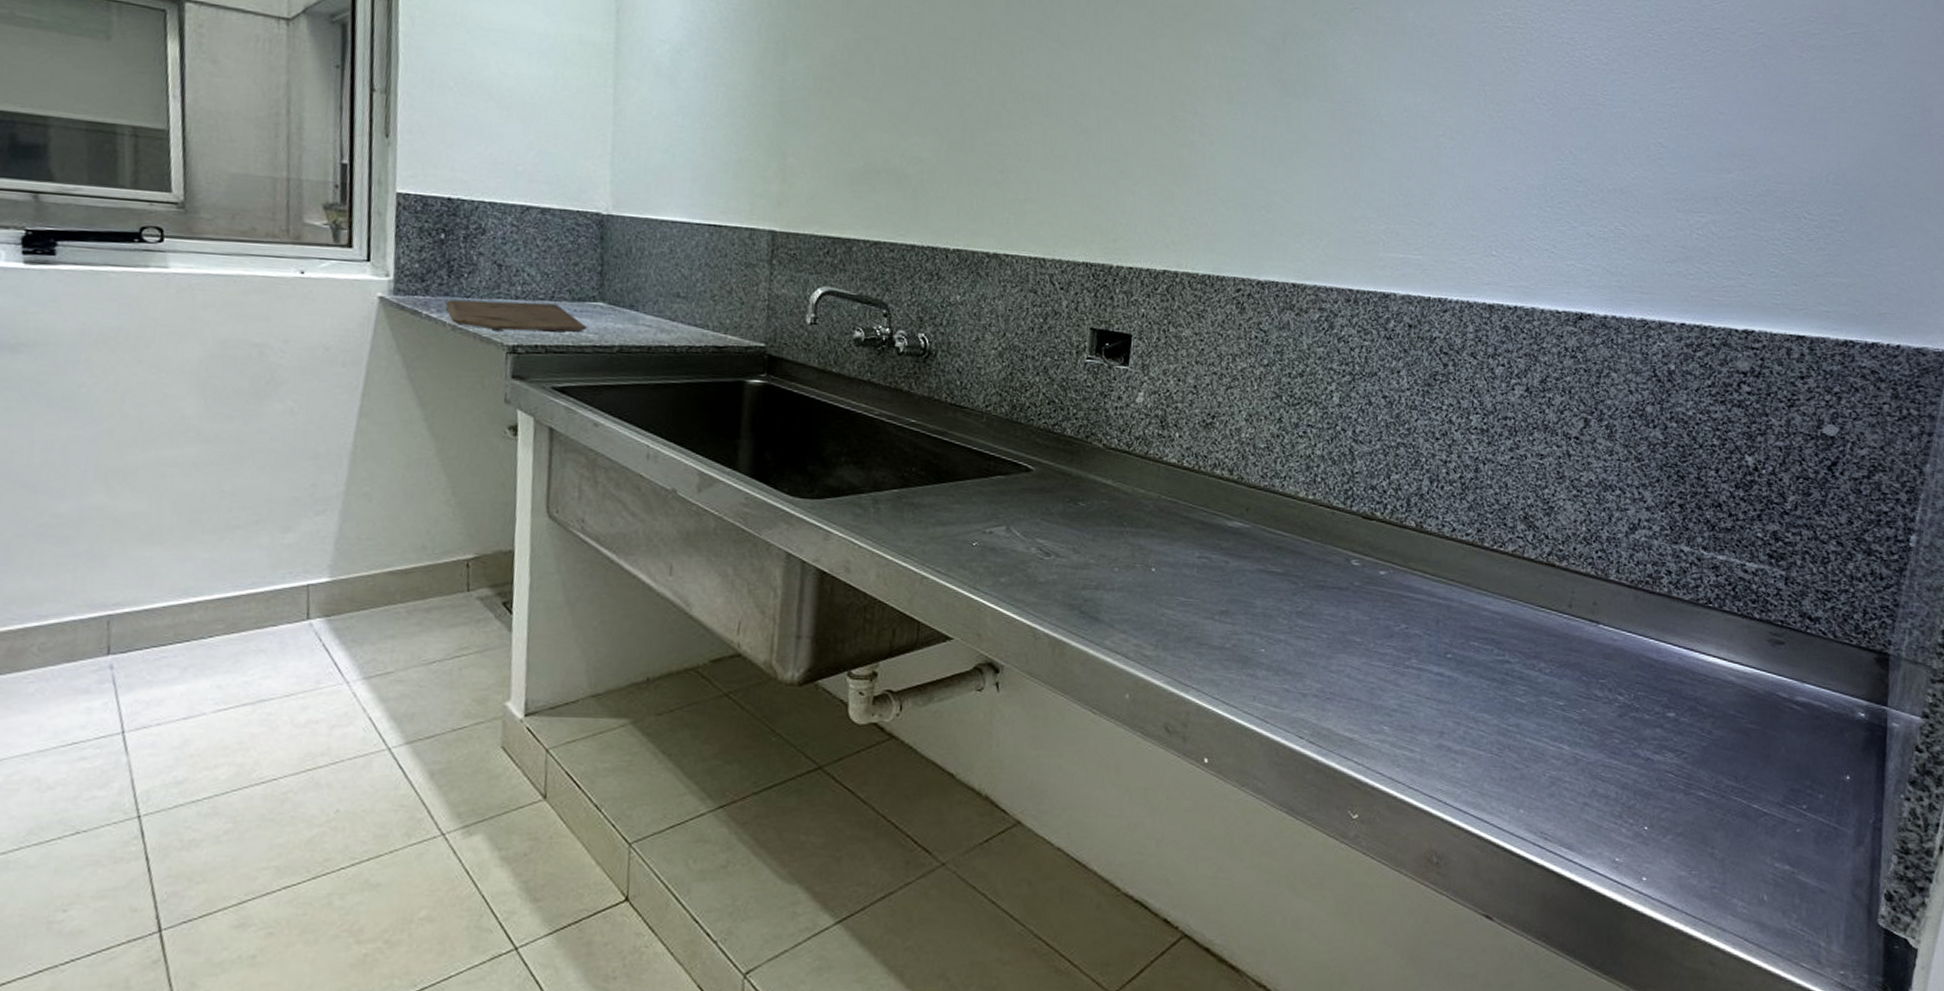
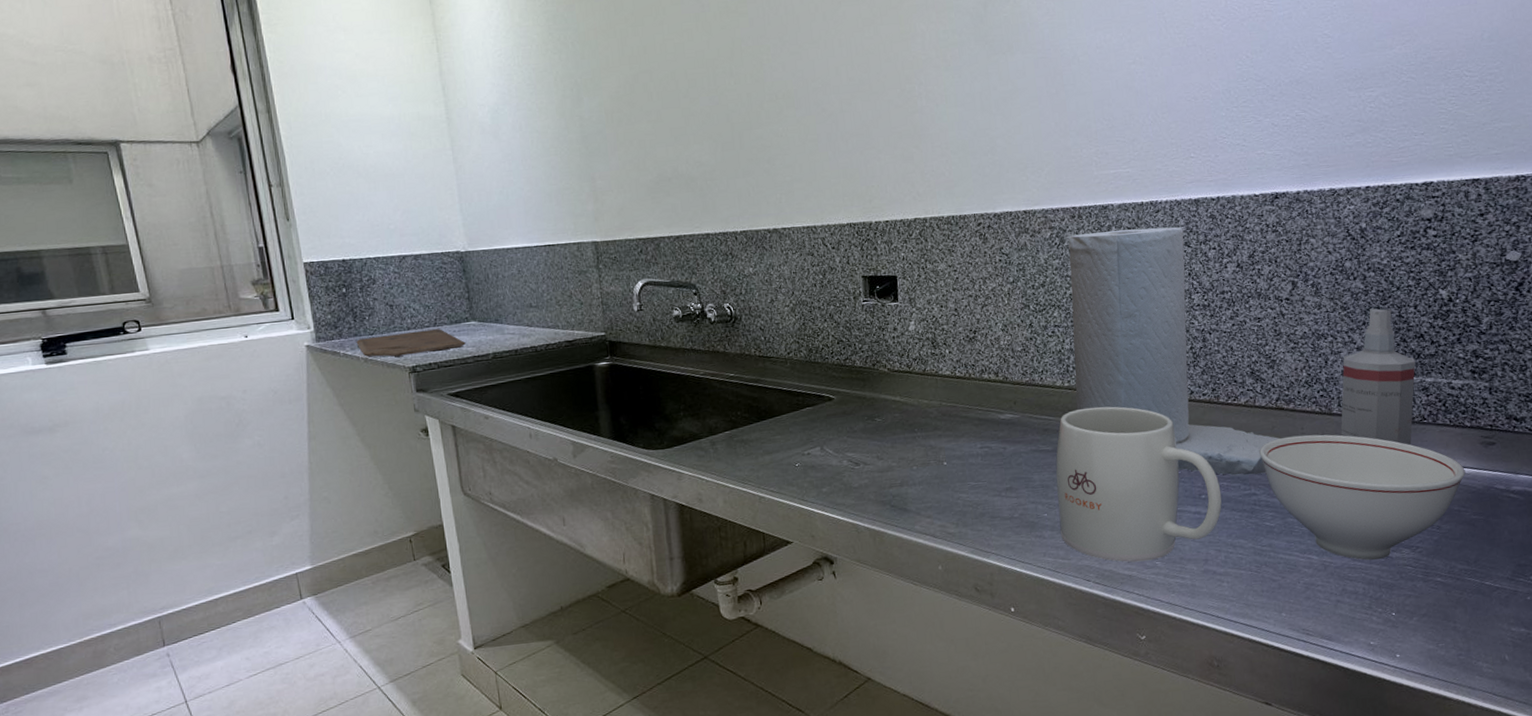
mug: none [1277,528,1471,724] -> present [1055,406,1222,562]
paper towel: none [1318,322,1547,639] -> present [1067,226,1281,476]
bowl: none [1520,599,1747,761] -> present [1259,434,1466,560]
spray bottle: none [1615,465,1708,631] -> present [1340,308,1416,446]

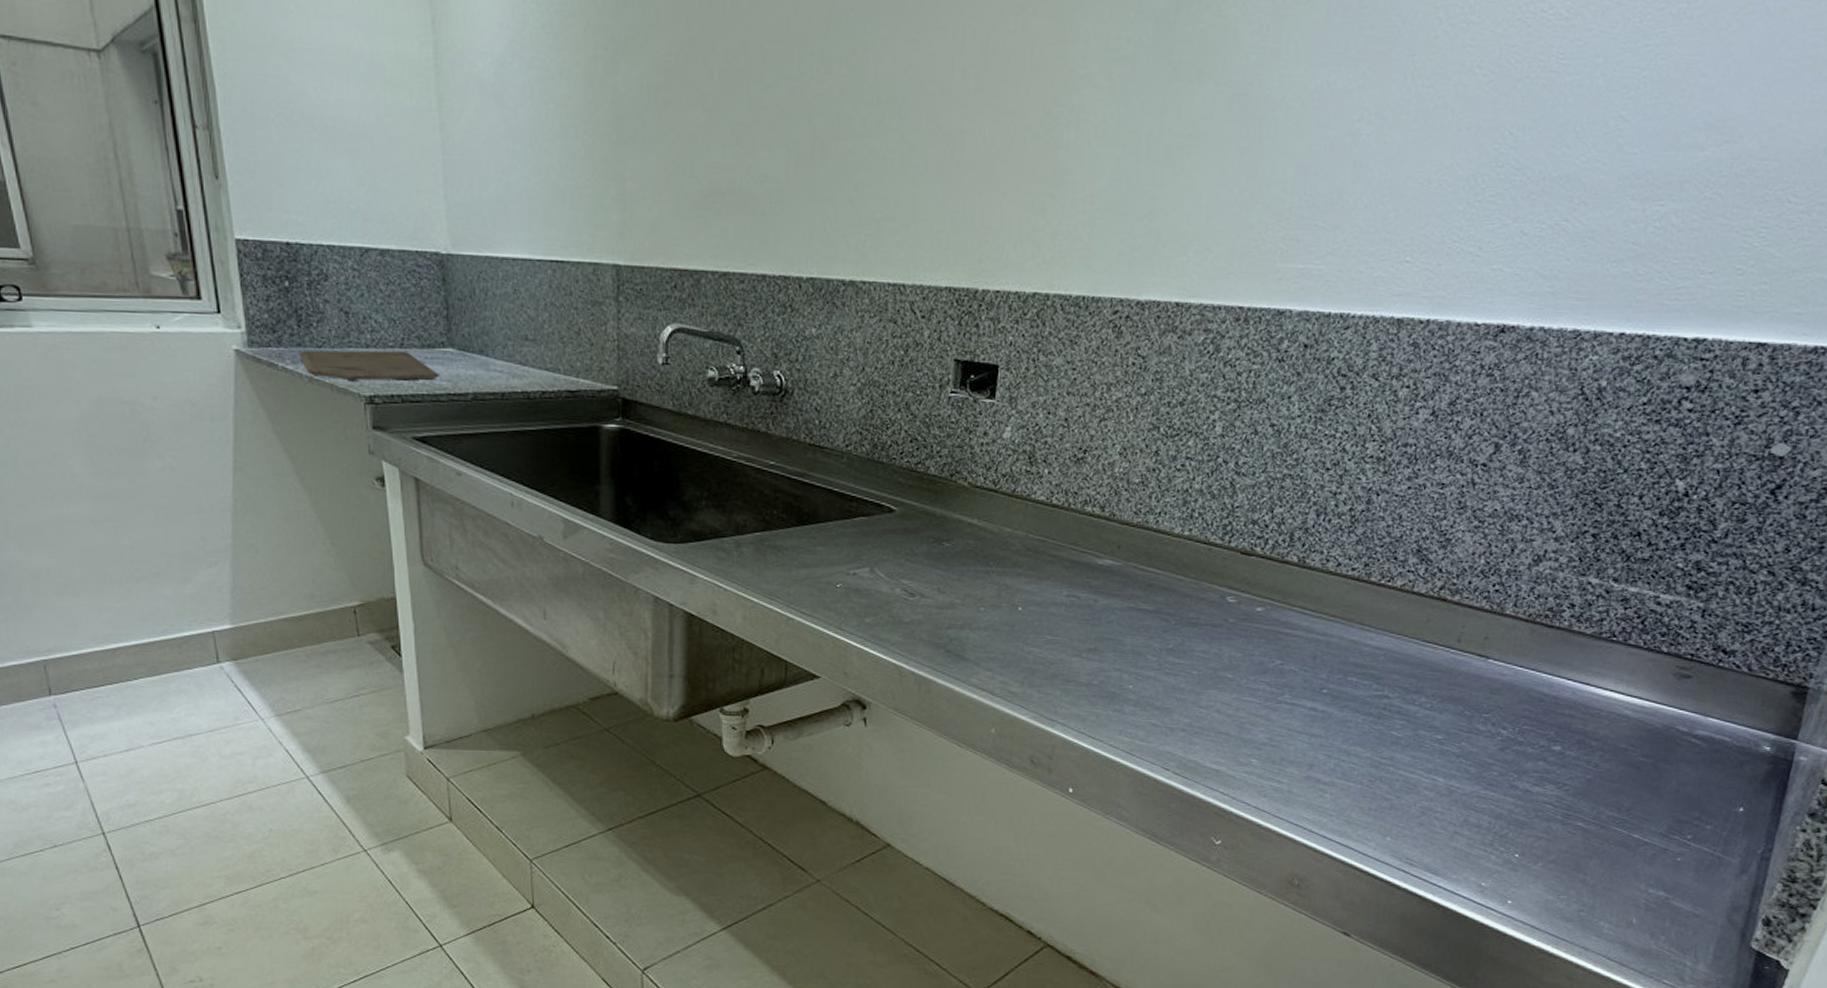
mug: present [1055,406,1222,562] -> none [1144,565,1348,757]
paper towel: present [1067,226,1281,476] -> none [1193,343,1434,674]
bowl: present [1259,434,1466,560] -> none [1404,634,1647,793]
spray bottle: present [1340,308,1416,446] -> none [1508,492,1622,666]

